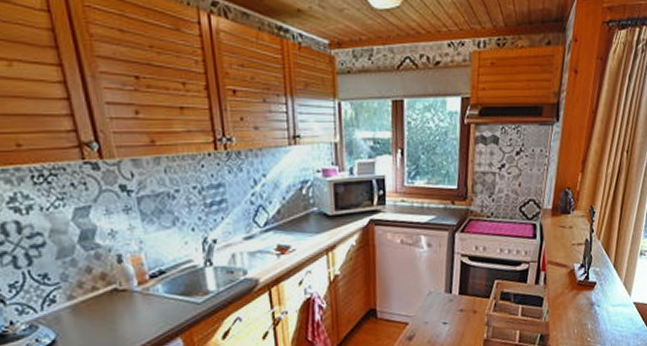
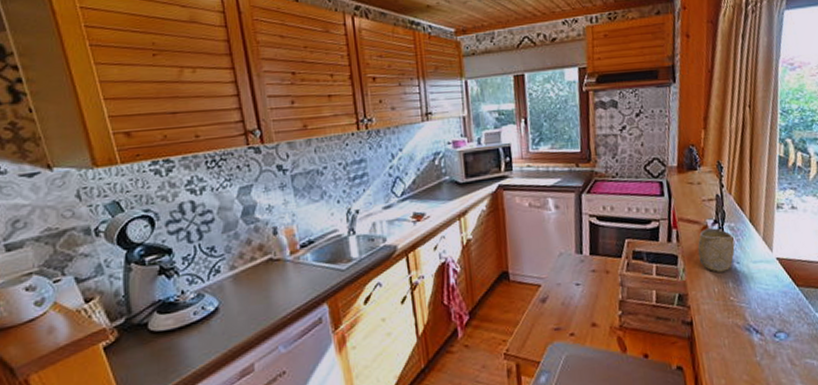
cup: none [563,272,597,315] -> present [697,228,735,272]

